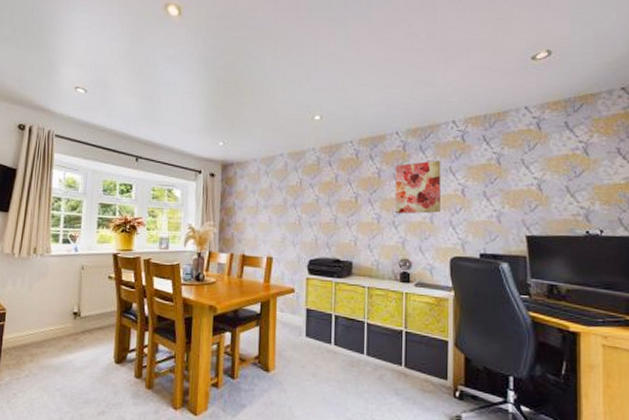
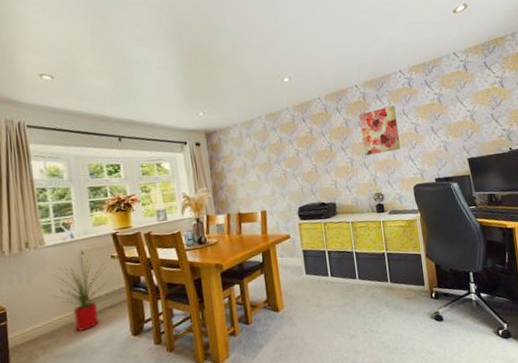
house plant: none [49,276,104,347] -> present [52,260,111,331]

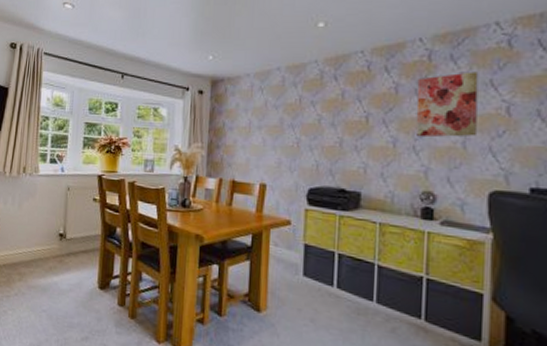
house plant: present [52,260,111,331] -> none [36,197,89,269]

